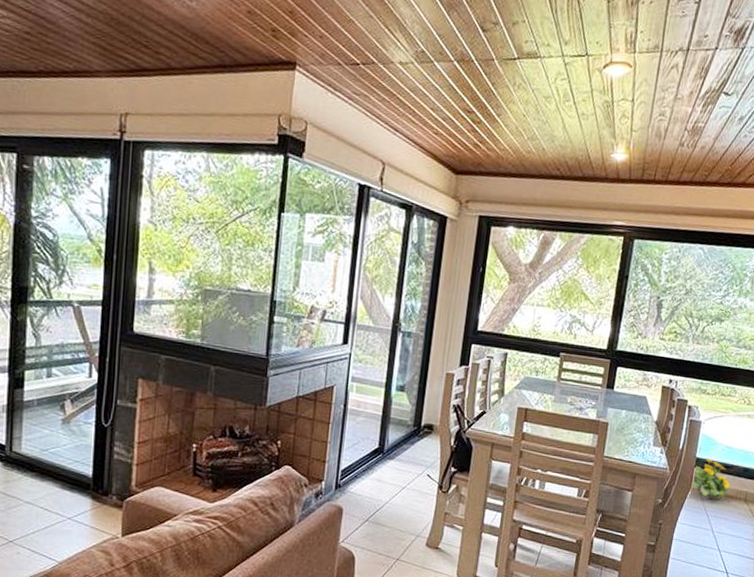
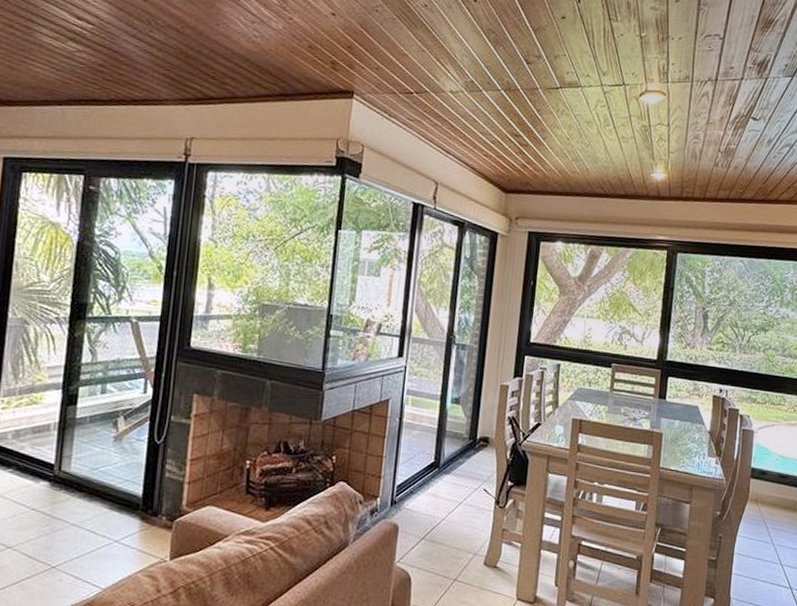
flowering plant: present [690,459,731,500] -> none [748,469,787,512]

